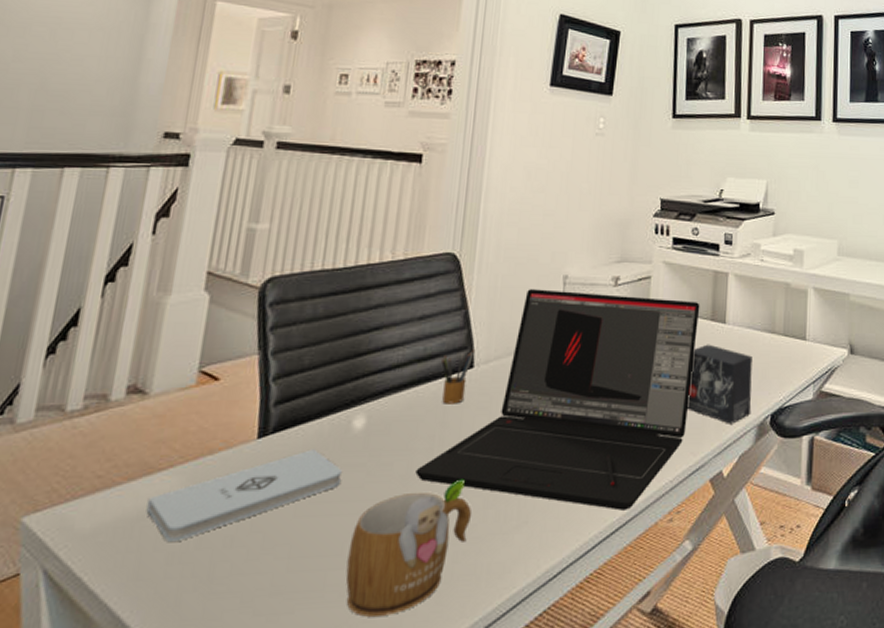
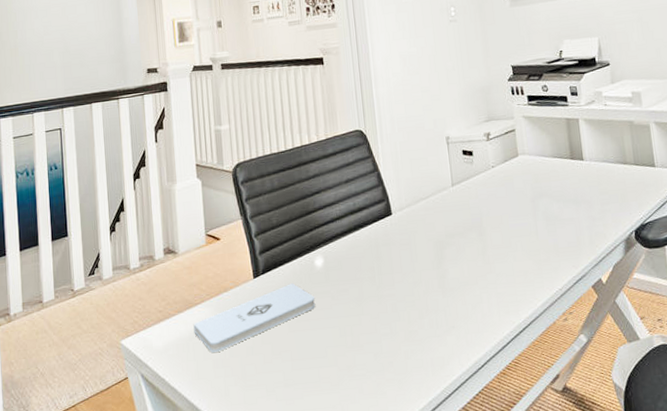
mug: present [345,479,473,617] -> none [330,297,413,399]
laptop: present [415,289,700,511] -> none [365,145,566,314]
pencil box: present [441,348,476,404] -> none [368,200,391,244]
small box: present [686,344,753,424] -> none [560,178,618,241]

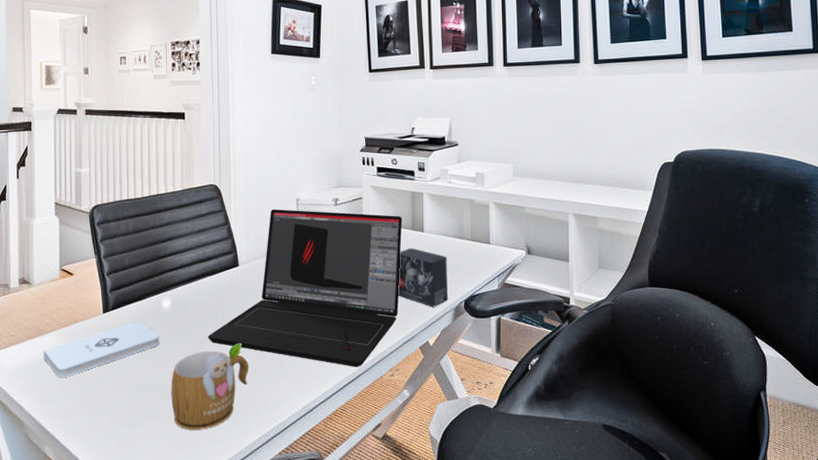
mug: none [330,297,413,399] -> present [171,342,250,430]
laptop: none [365,145,566,314] -> present [208,209,403,367]
small box: none [560,178,618,241] -> present [397,248,449,307]

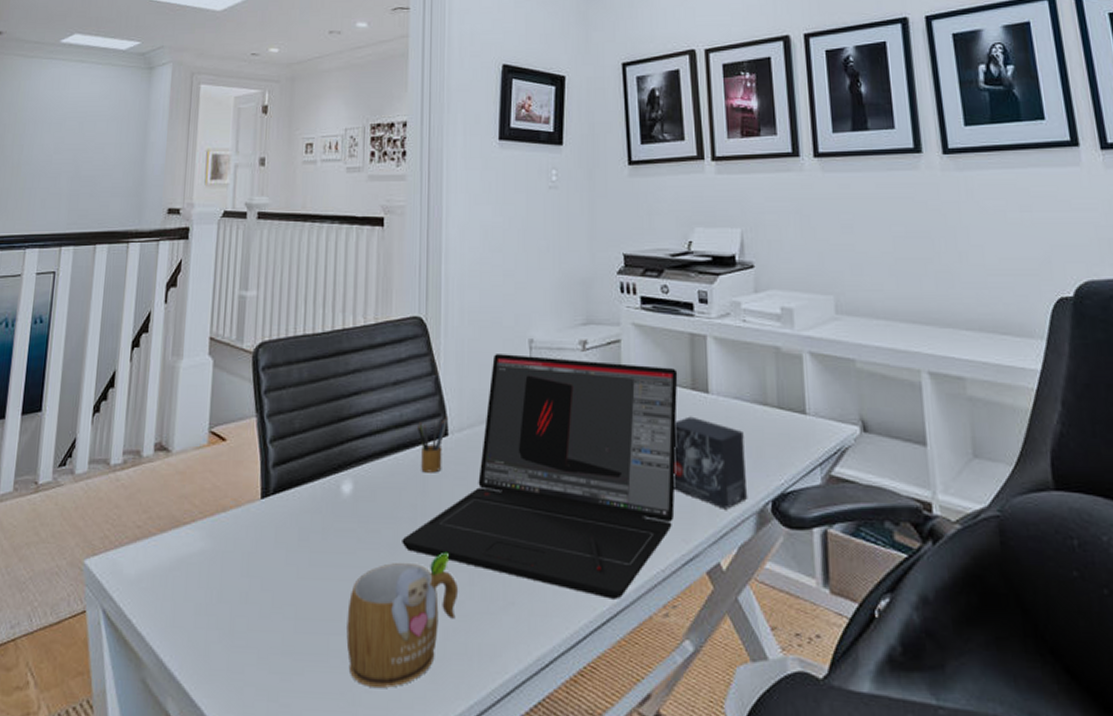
notepad: present [43,321,160,377] -> none [176,512,336,593]
pencil box: none [216,252,239,292] -> present [417,415,449,473]

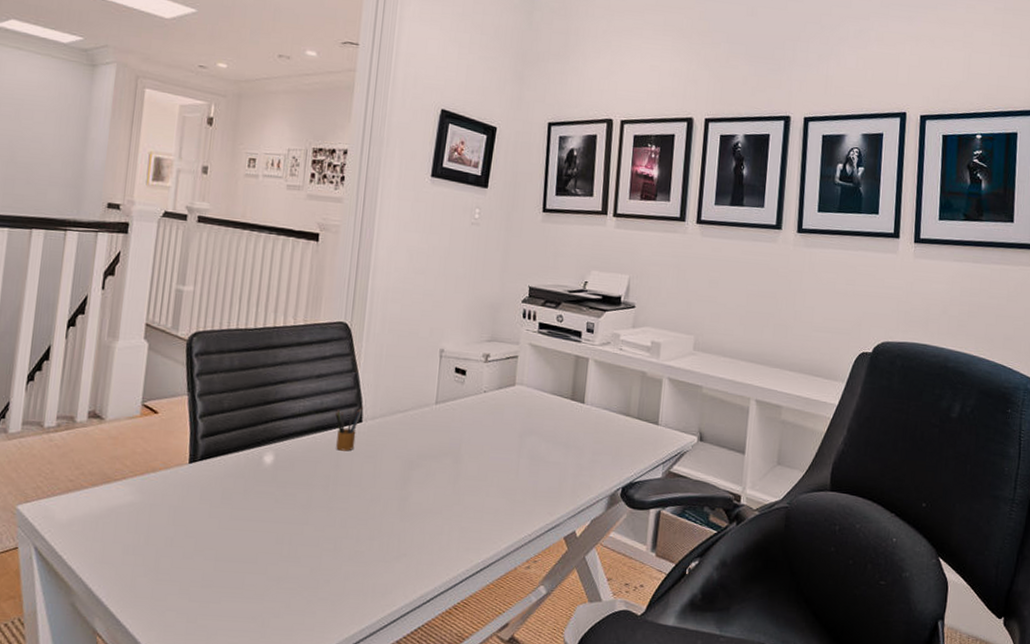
mug: present [346,551,459,688] -> none [260,513,361,615]
laptop: present [402,354,678,599] -> none [314,359,562,555]
small box: present [672,416,748,509] -> none [545,420,608,492]

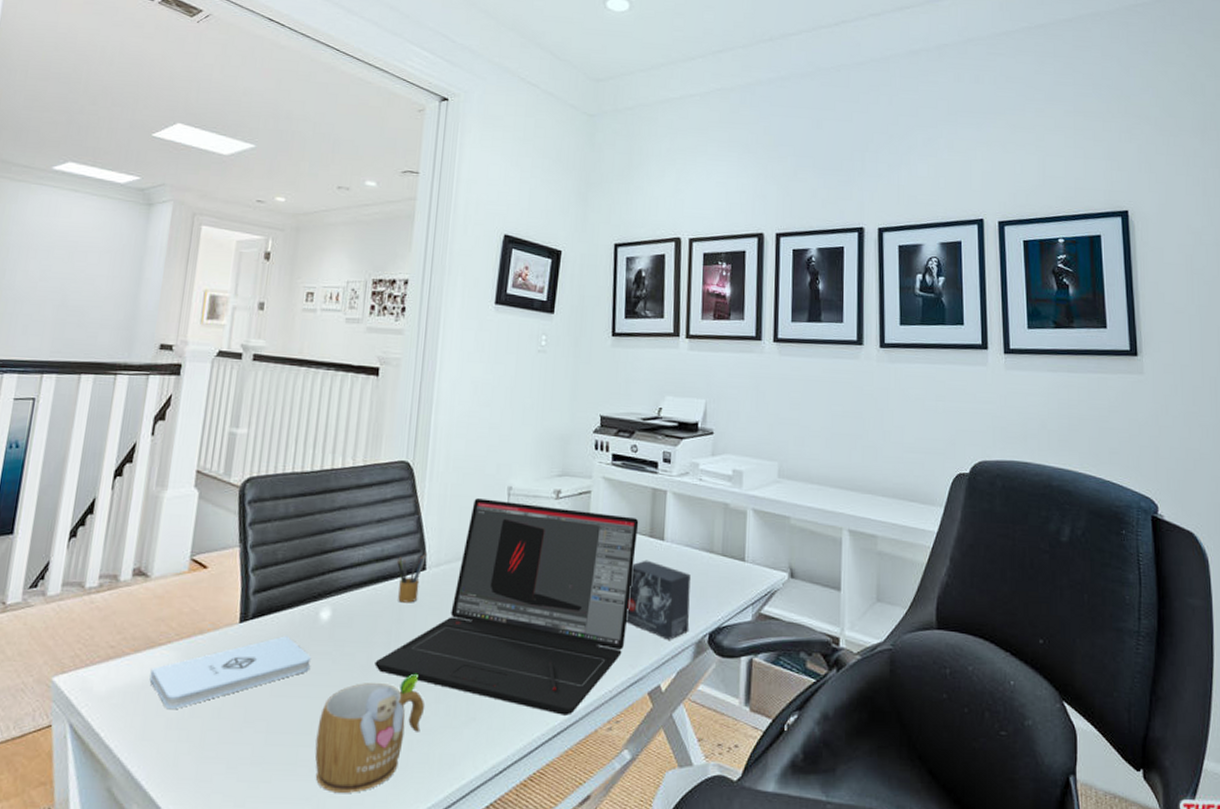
notepad: none [107,476,256,537] -> present [149,636,312,709]
mug: none [260,513,361,615] -> present [315,673,425,793]
laptop: none [314,359,562,555] -> present [375,498,639,716]
small box: none [545,420,608,492] -> present [625,560,691,640]

